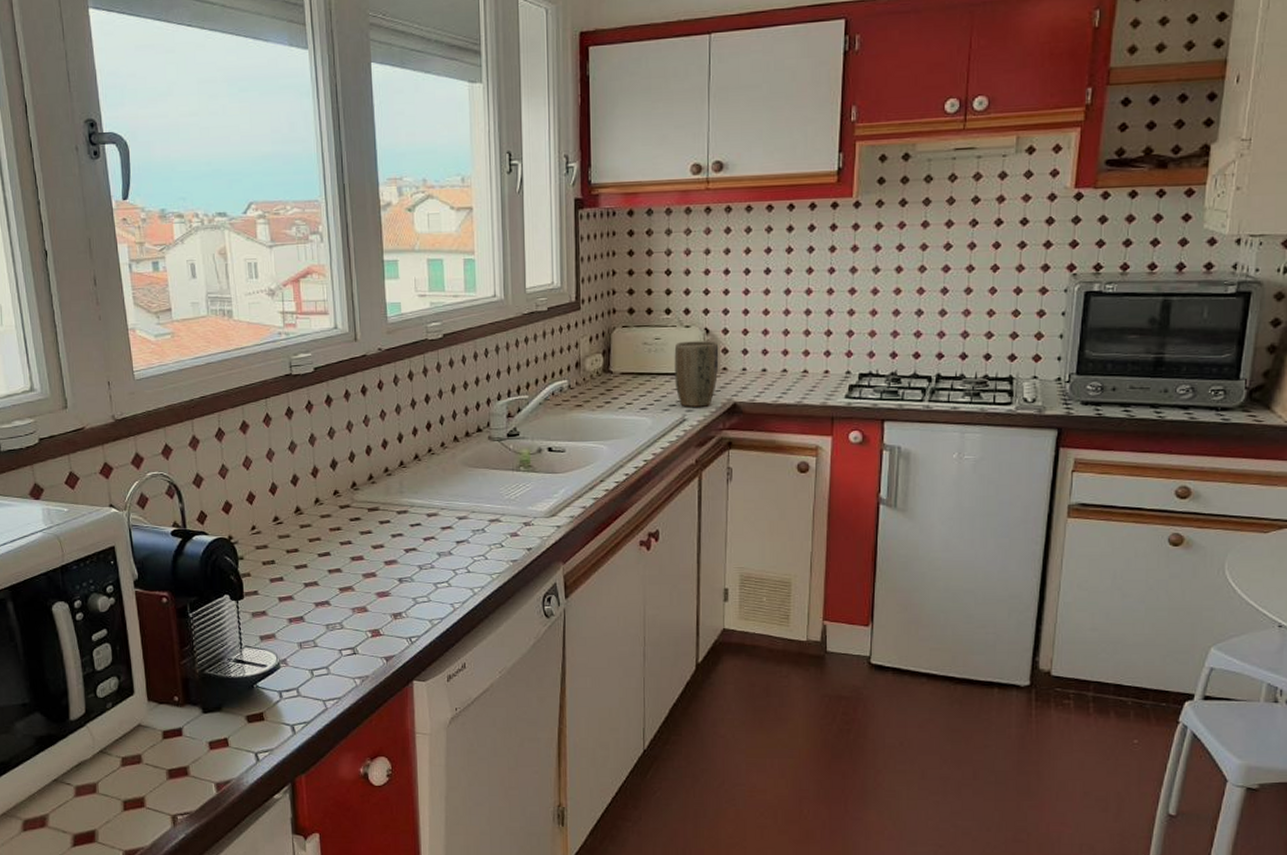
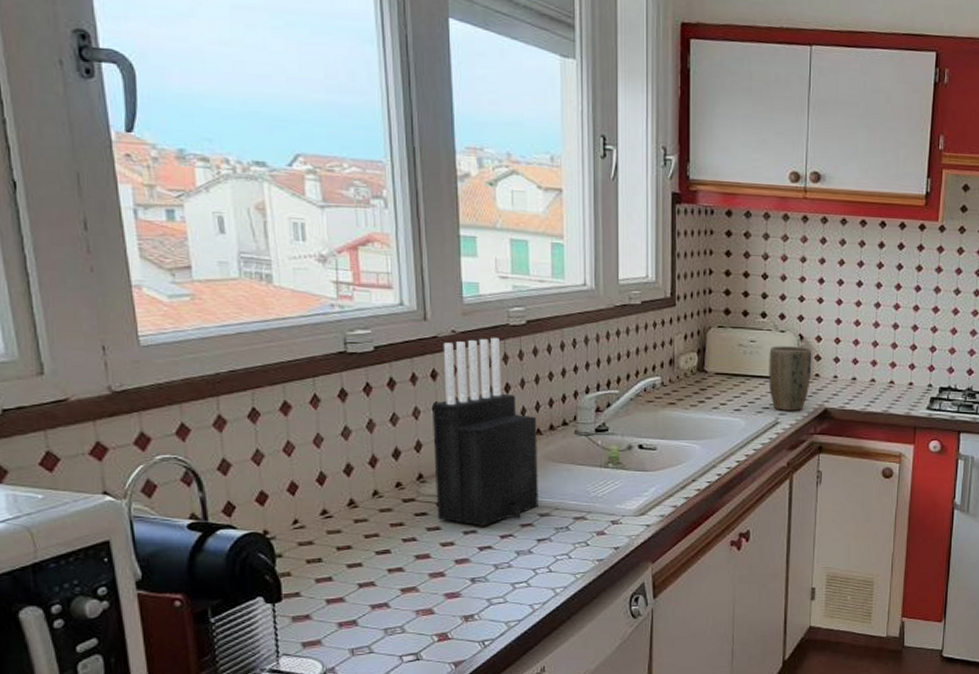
knife block: none [363,352,457,529] -> present [432,337,538,526]

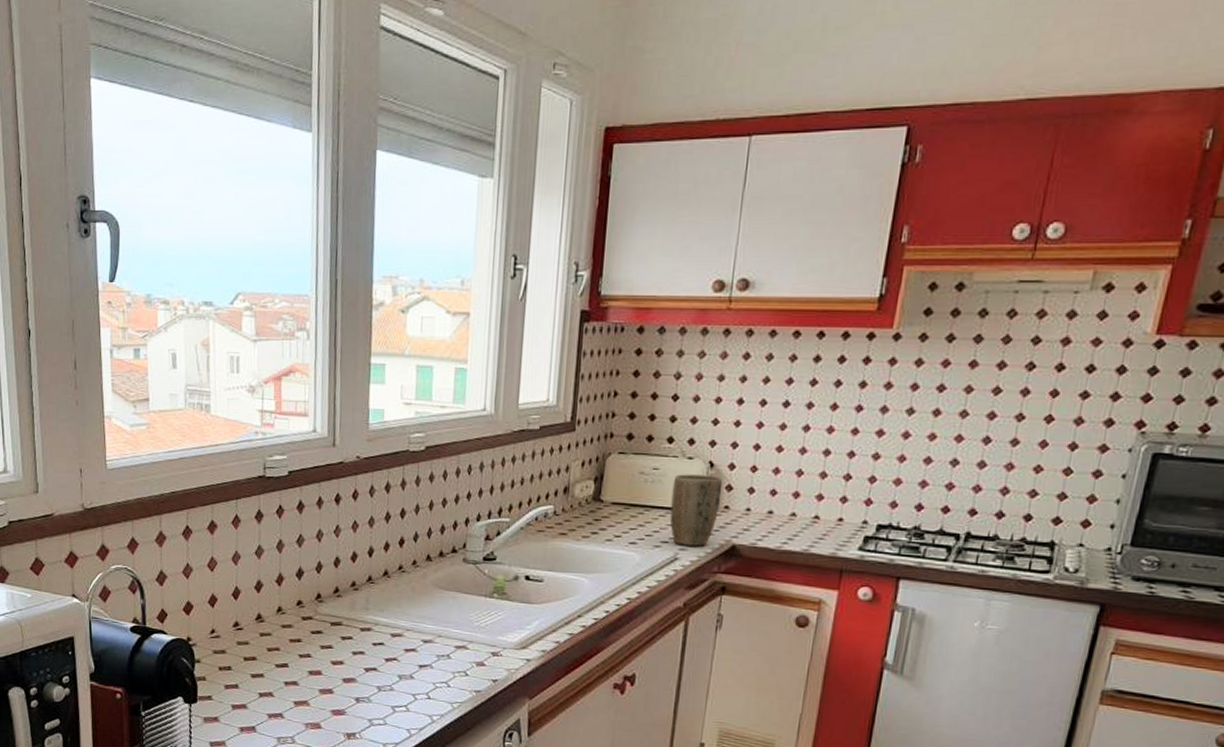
knife block: present [432,337,538,526] -> none [330,463,428,648]

